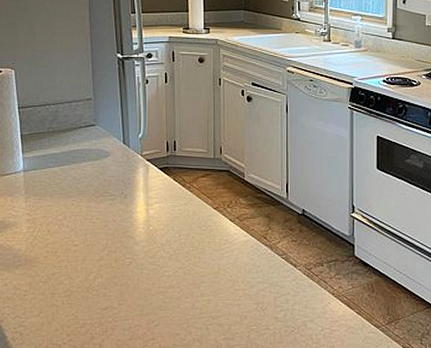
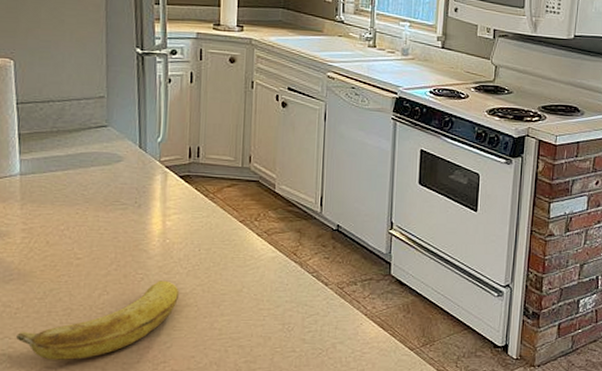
banana: none [26,264,164,338] -> present [16,280,180,361]

